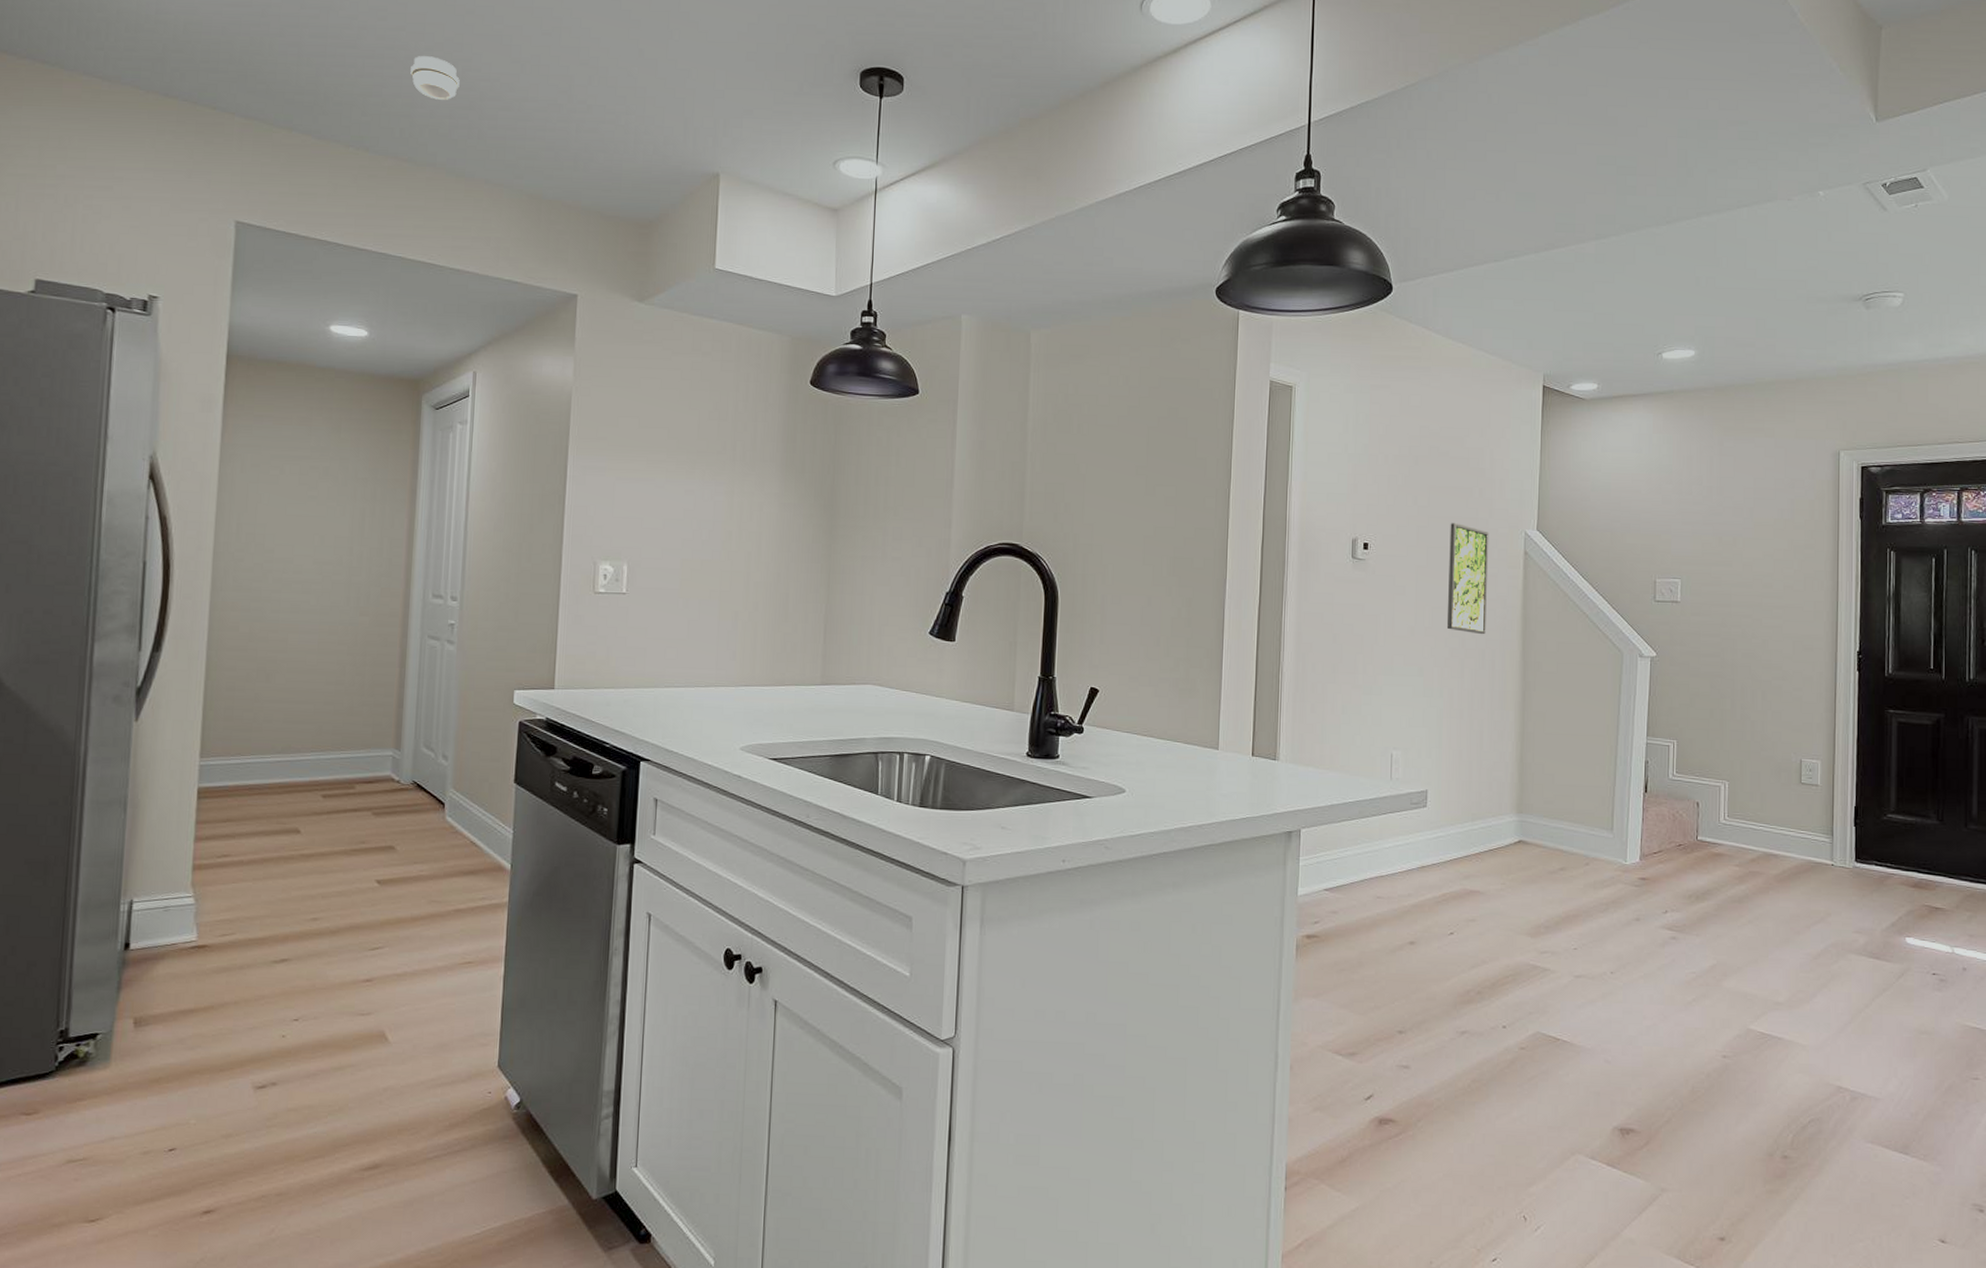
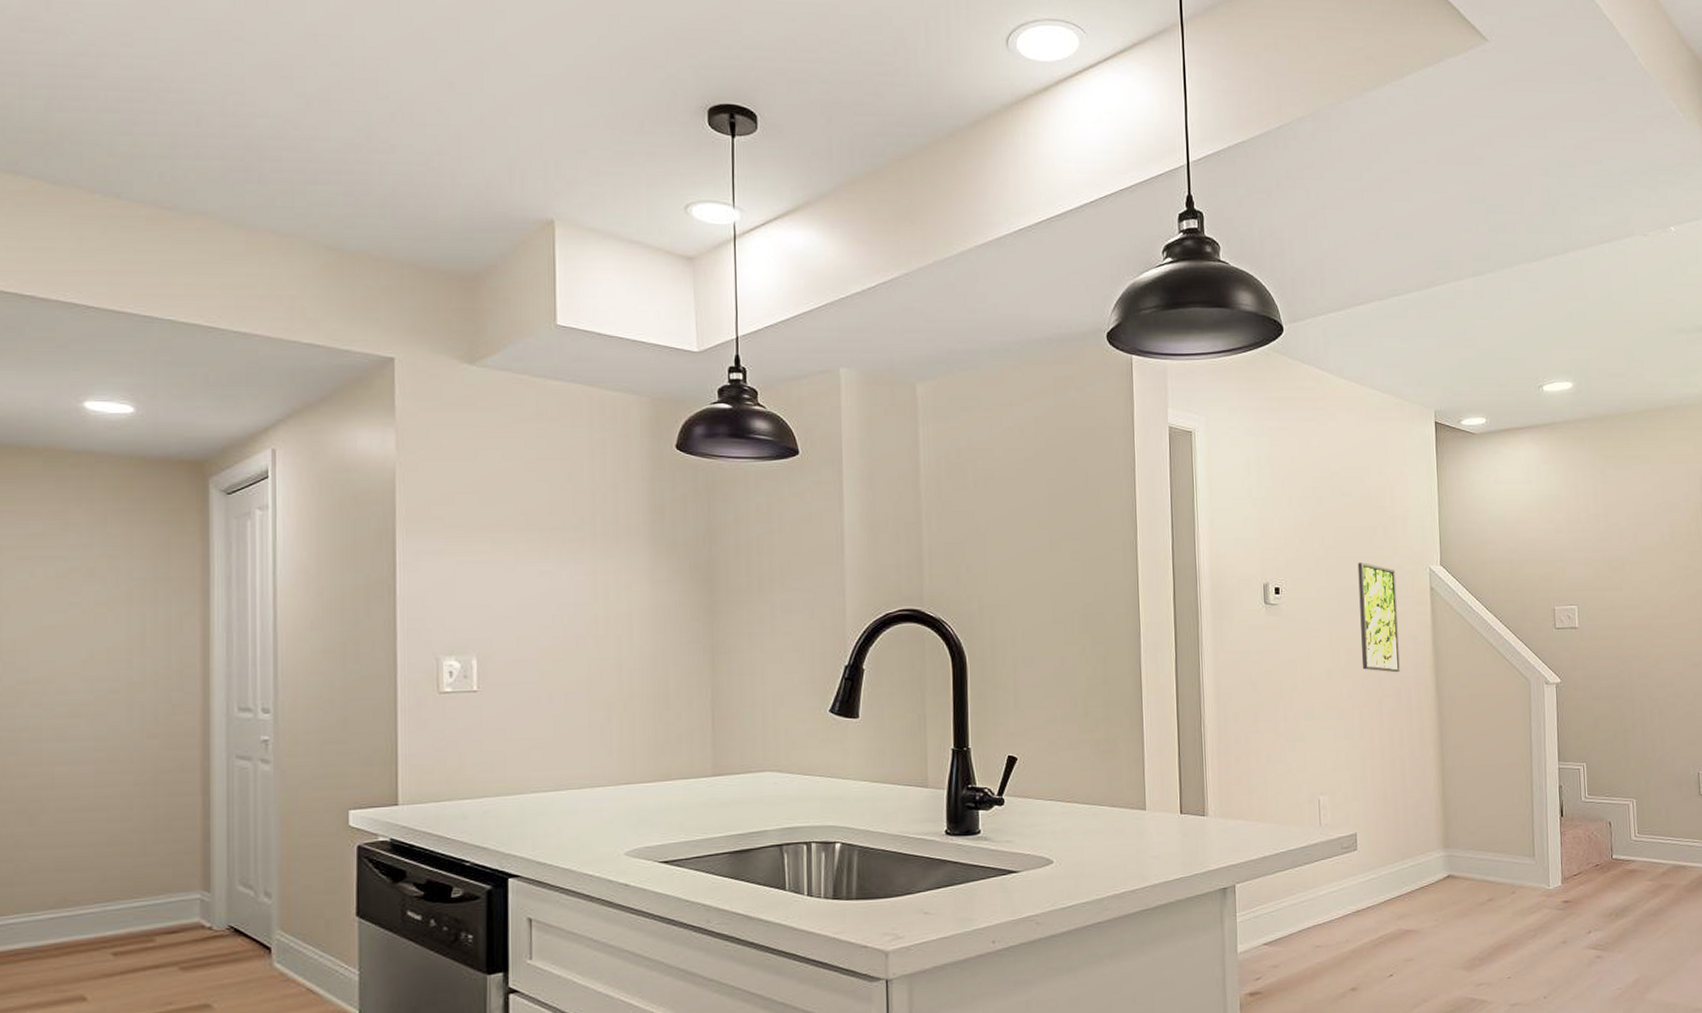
smoke detector: present [410,56,460,100] -> none [168,88,231,139]

